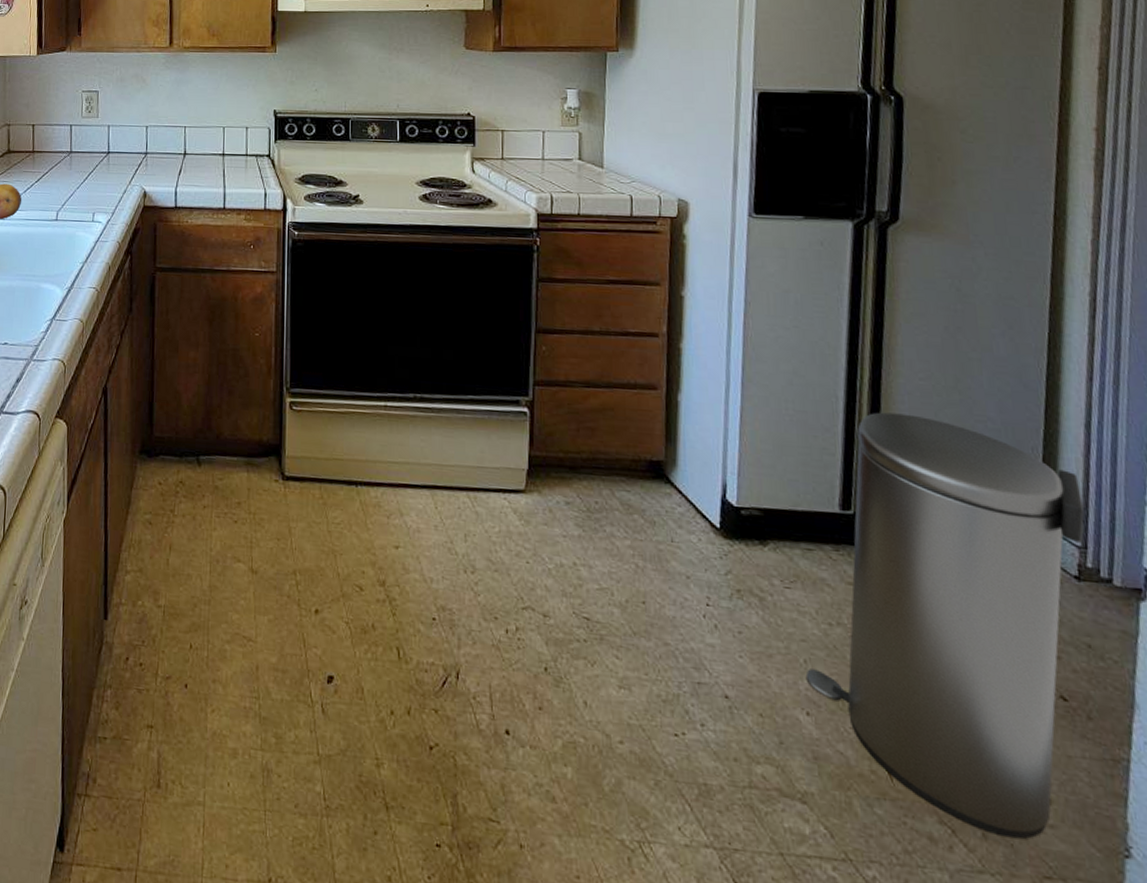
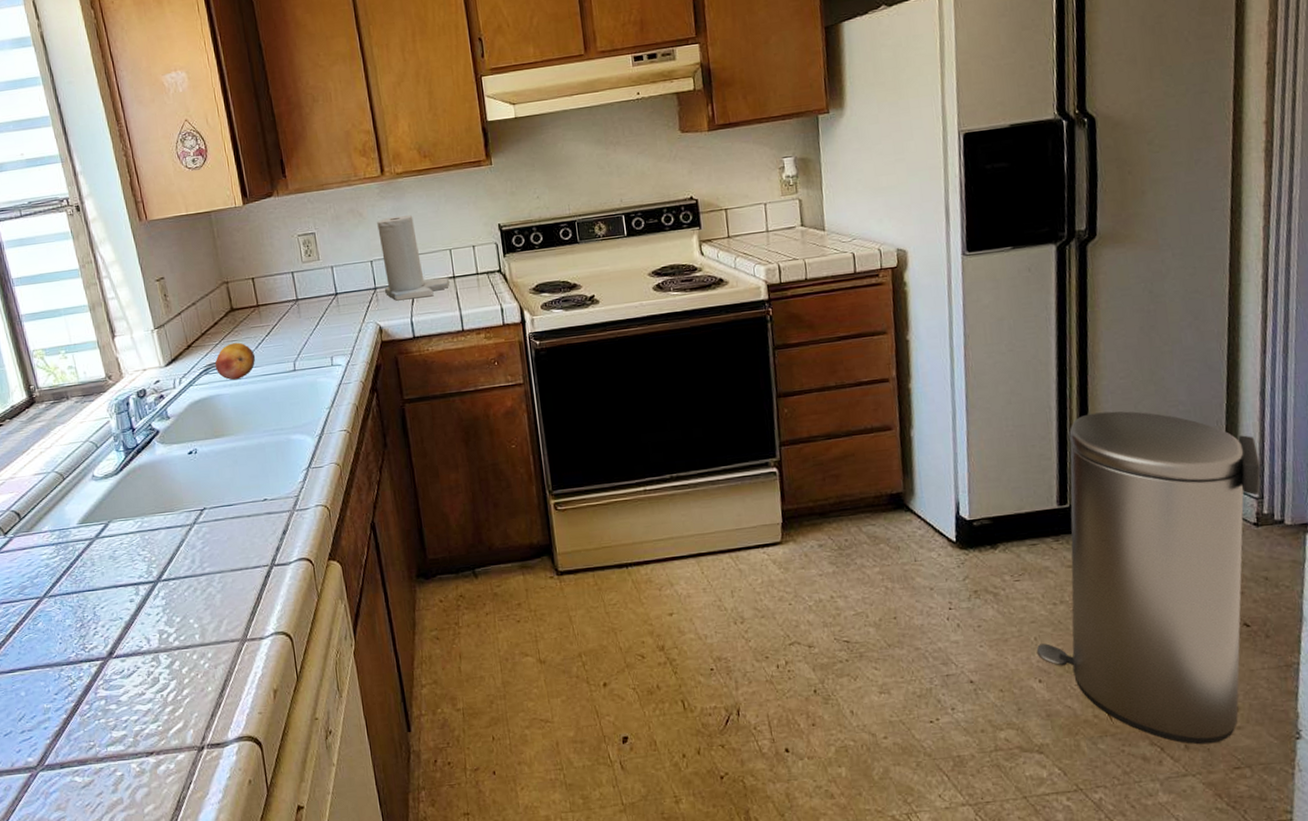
paper towel: none [154,88,218,170] -> present [377,215,449,301]

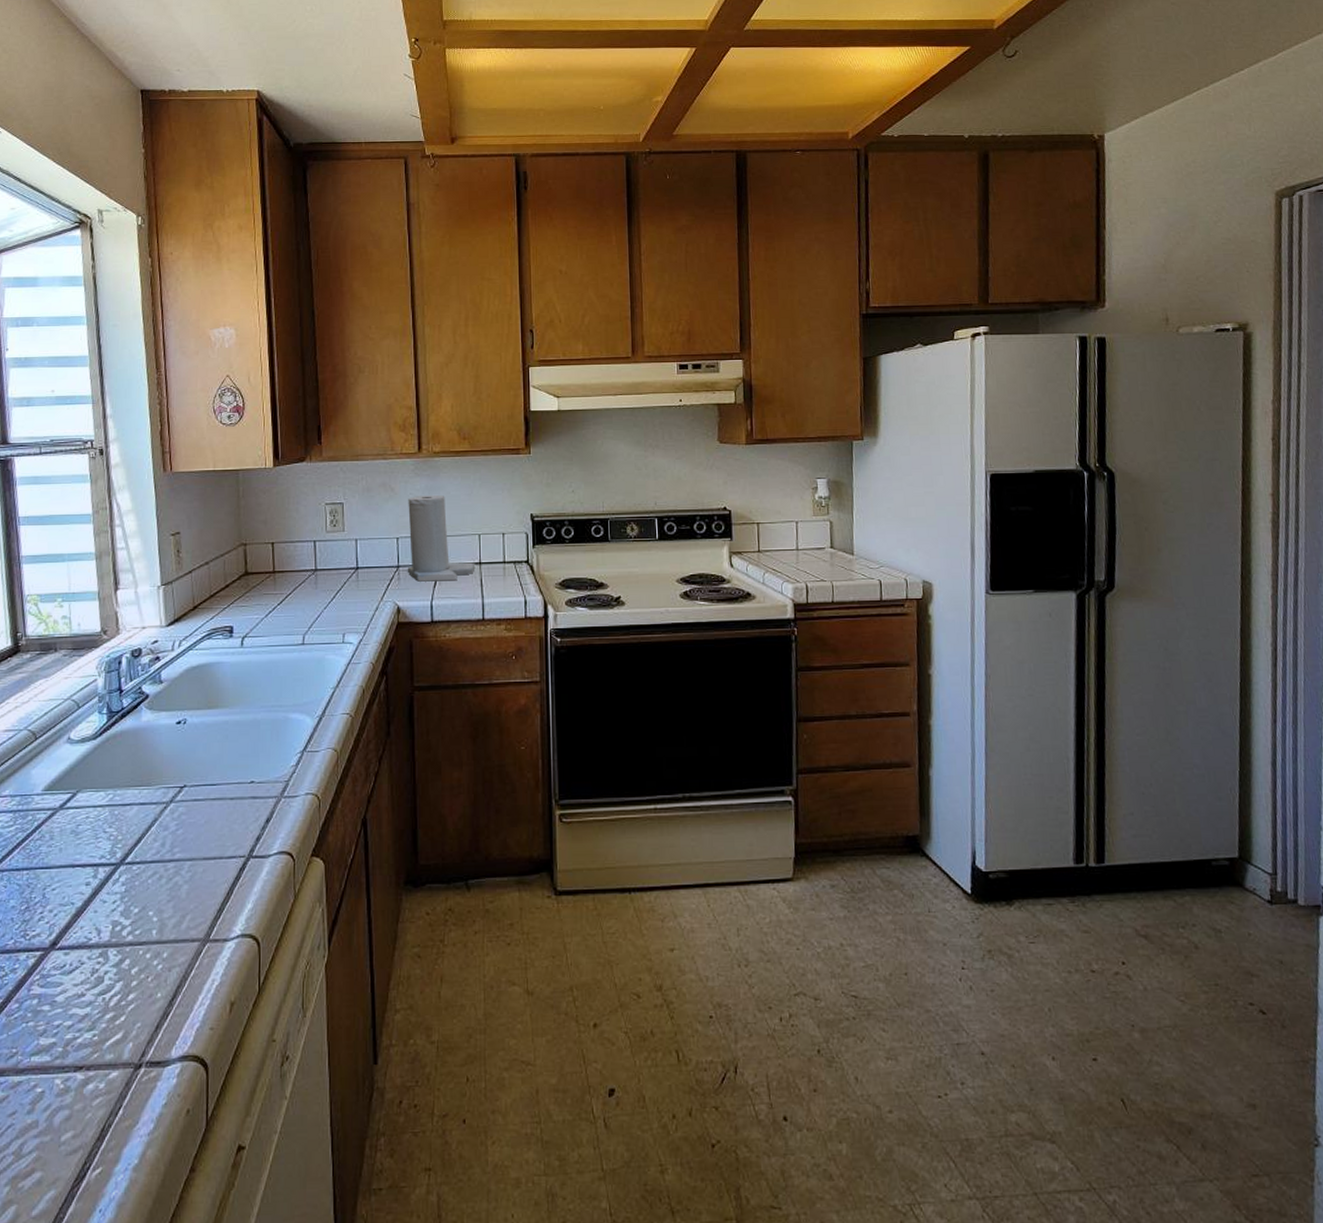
fruit: present [214,342,256,381] -> none [219,608,264,648]
pedal bin: present [1036,411,1261,745] -> none [1050,768,1274,1145]

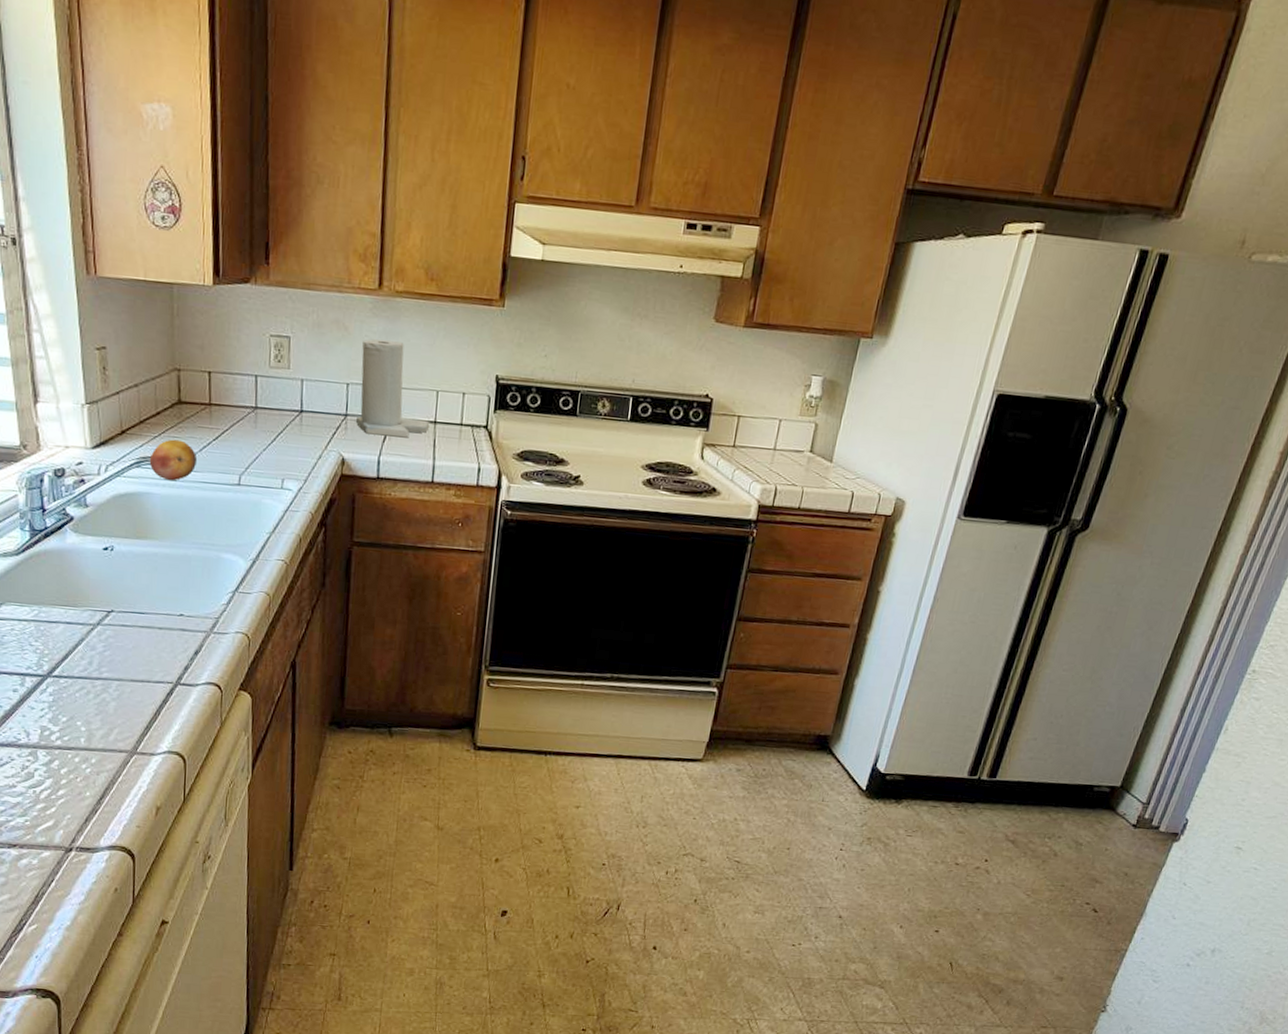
fruit: none [219,608,264,648] -> present [149,439,198,481]

